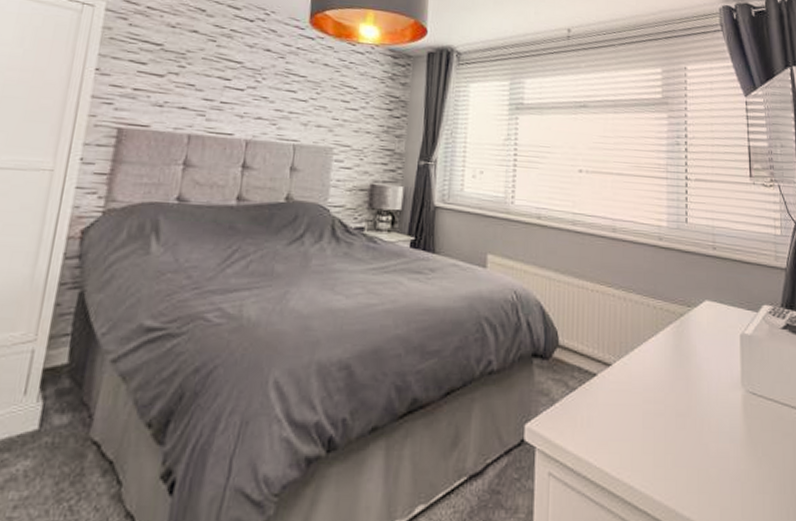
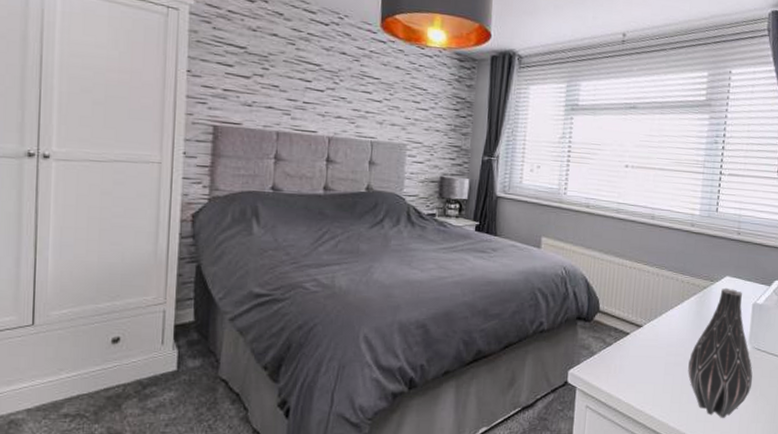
vase: none [671,314,752,489] -> present [688,287,753,419]

